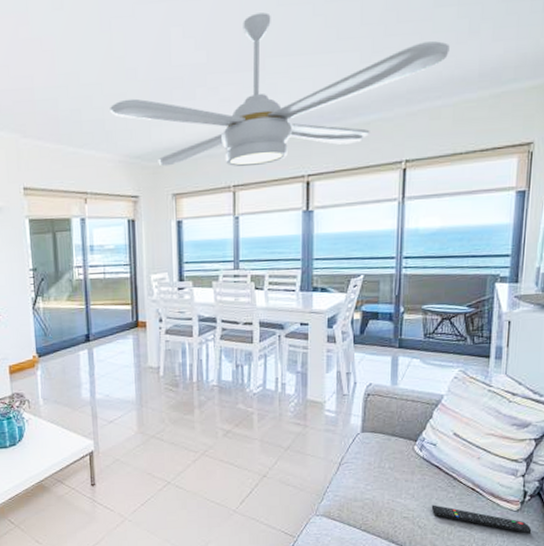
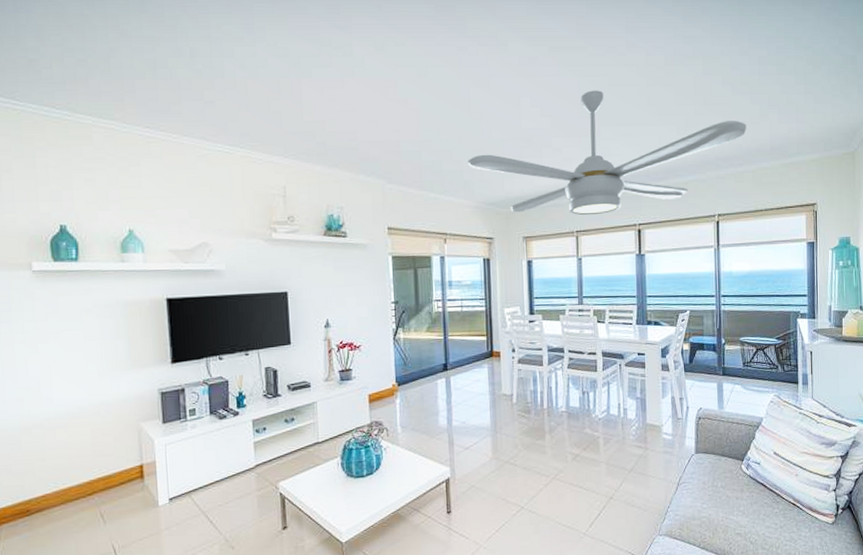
remote control: present [431,505,532,534] -> none [760,520,846,545]

